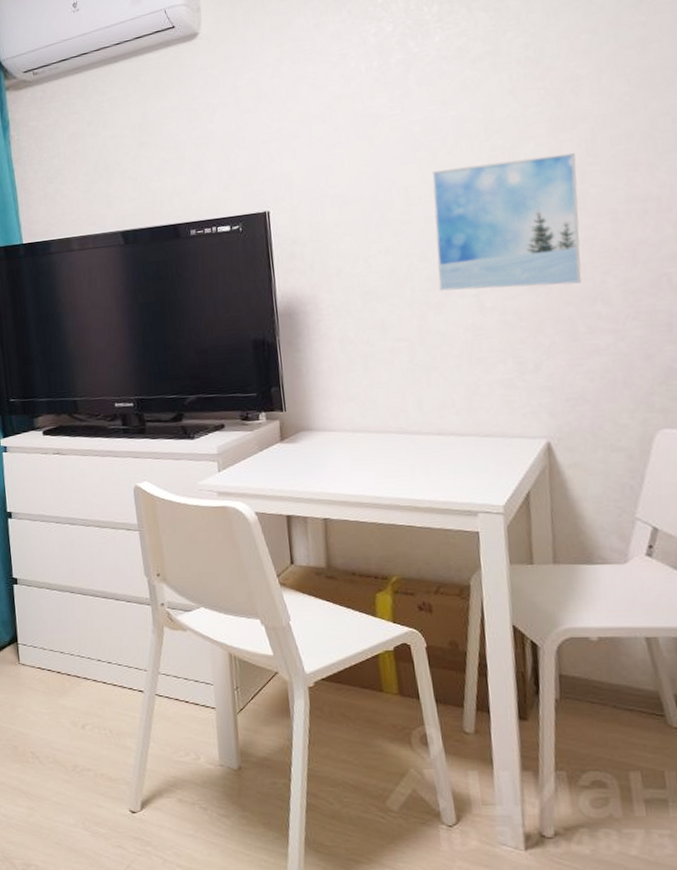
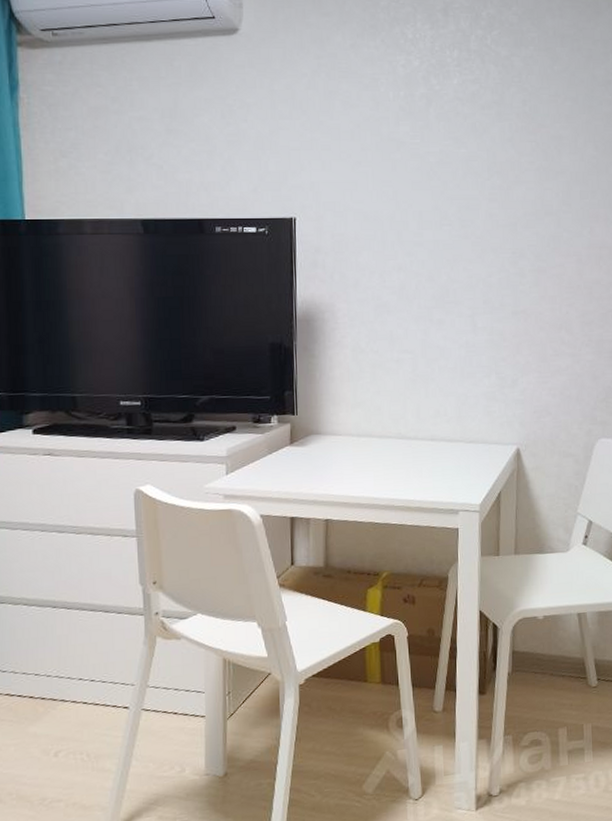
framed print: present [432,153,581,291] -> none [441,200,555,313]

